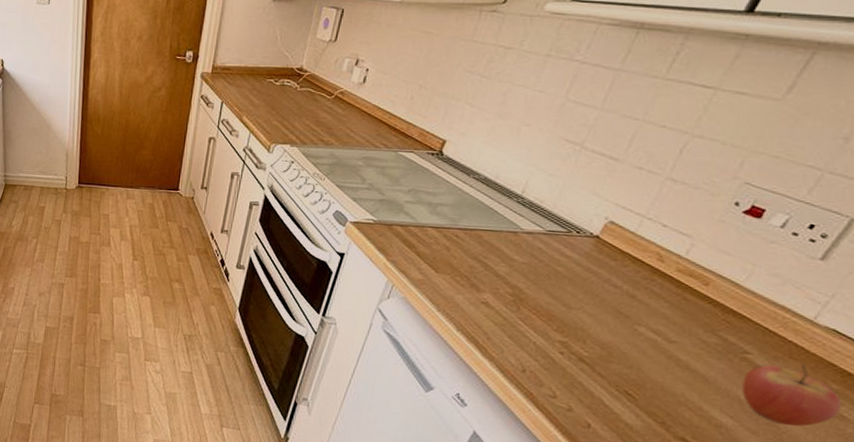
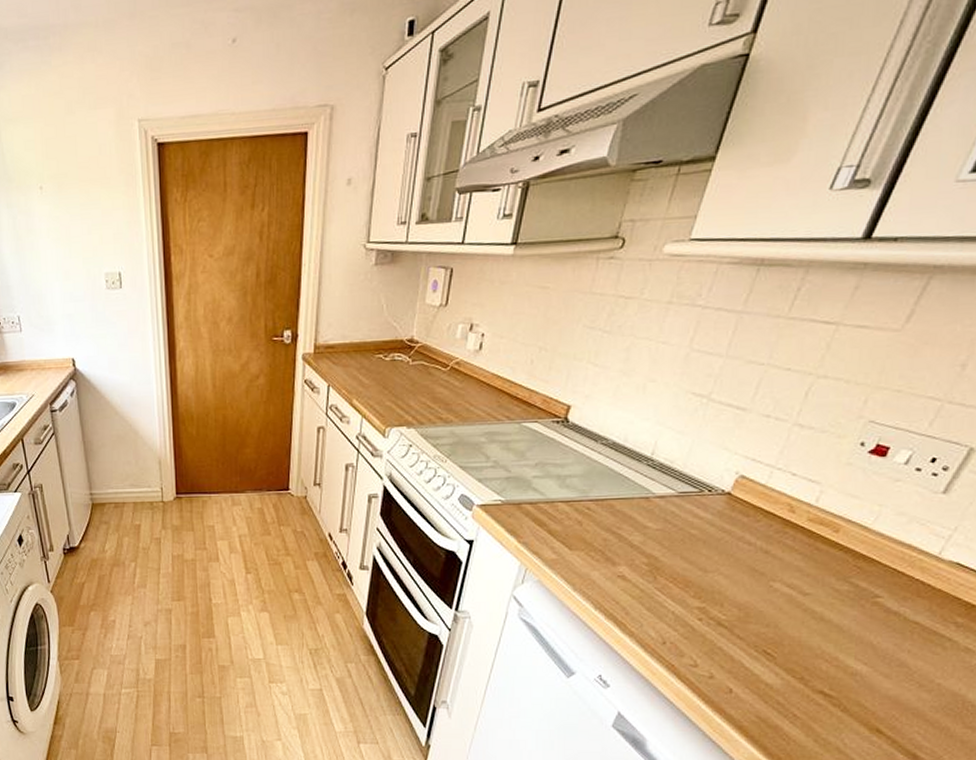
fruit: present [741,364,842,427] -> none [874,602,966,665]

